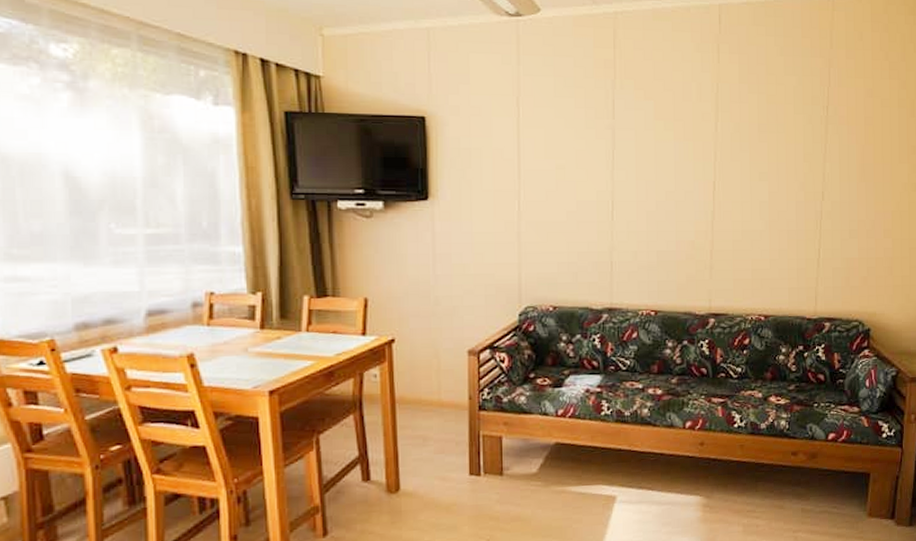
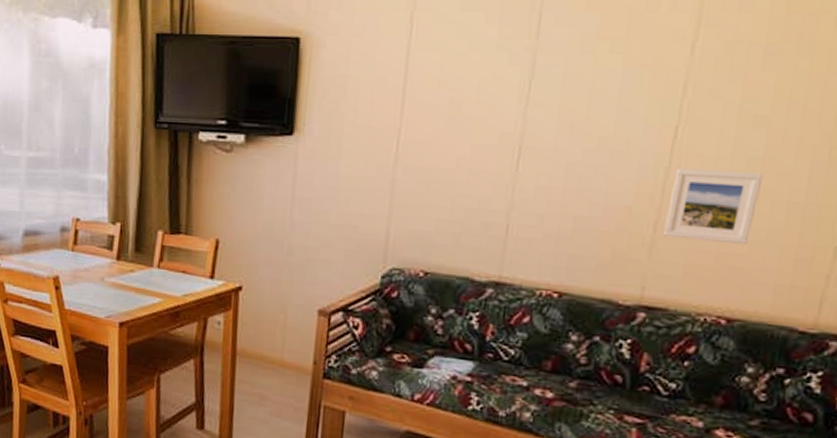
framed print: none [717,210,771,263] -> present [664,167,764,245]

